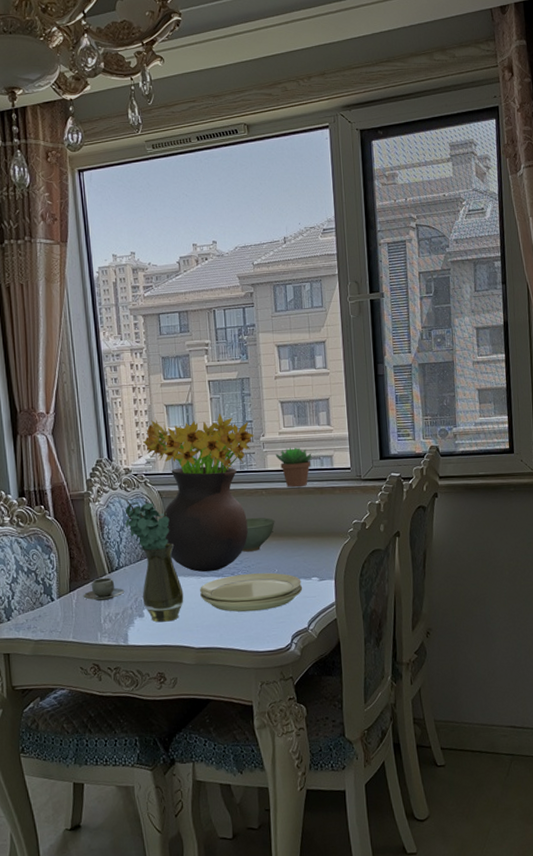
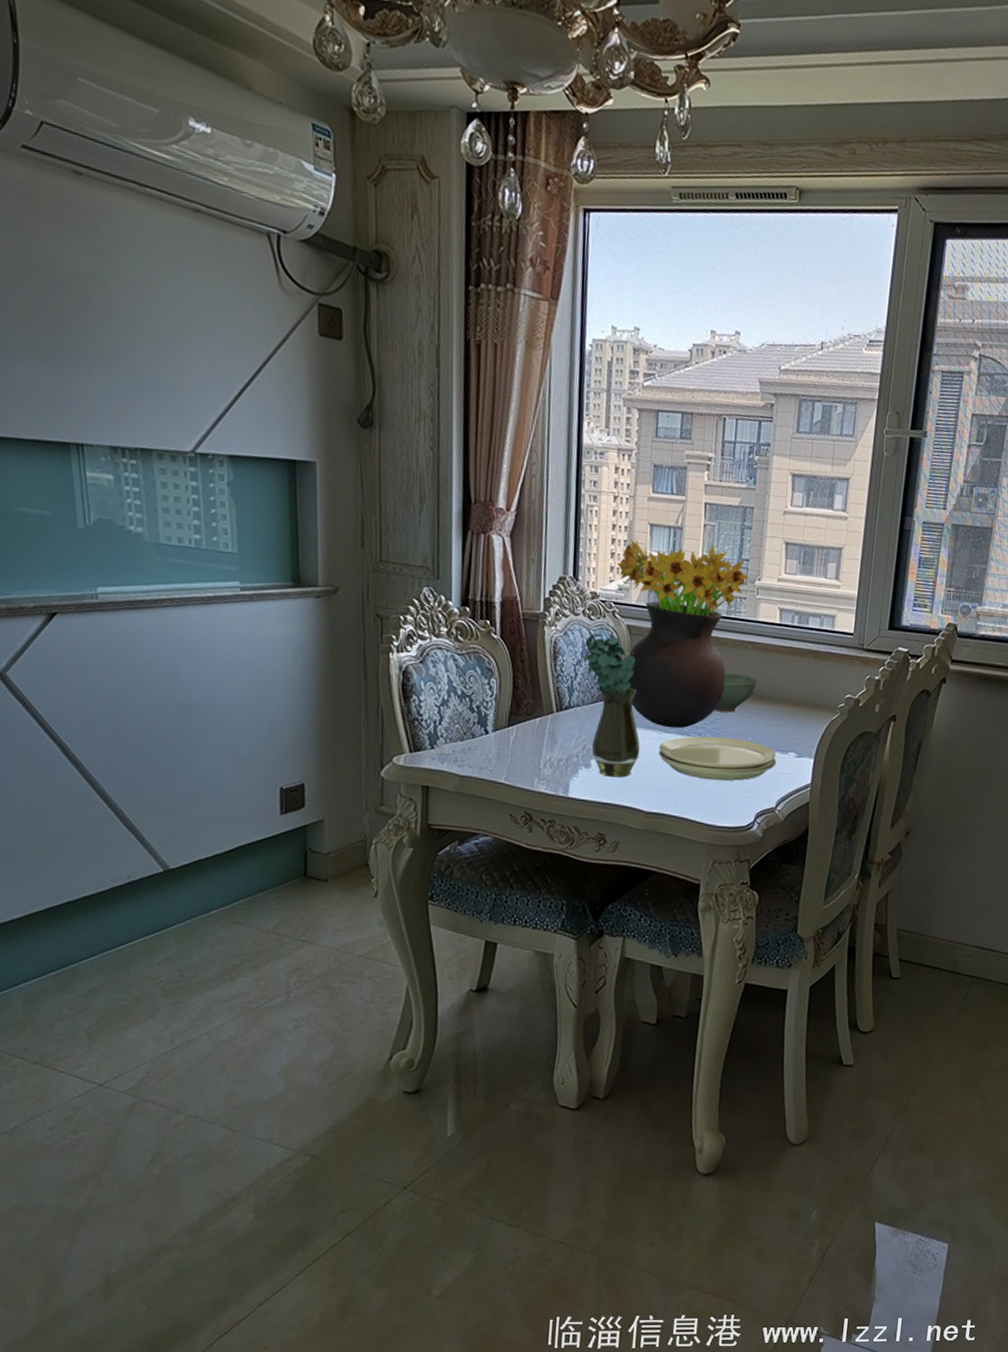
teacup: present [83,577,125,601] -> none [523,715,573,742]
succulent plant: present [275,447,312,487] -> none [769,598,812,646]

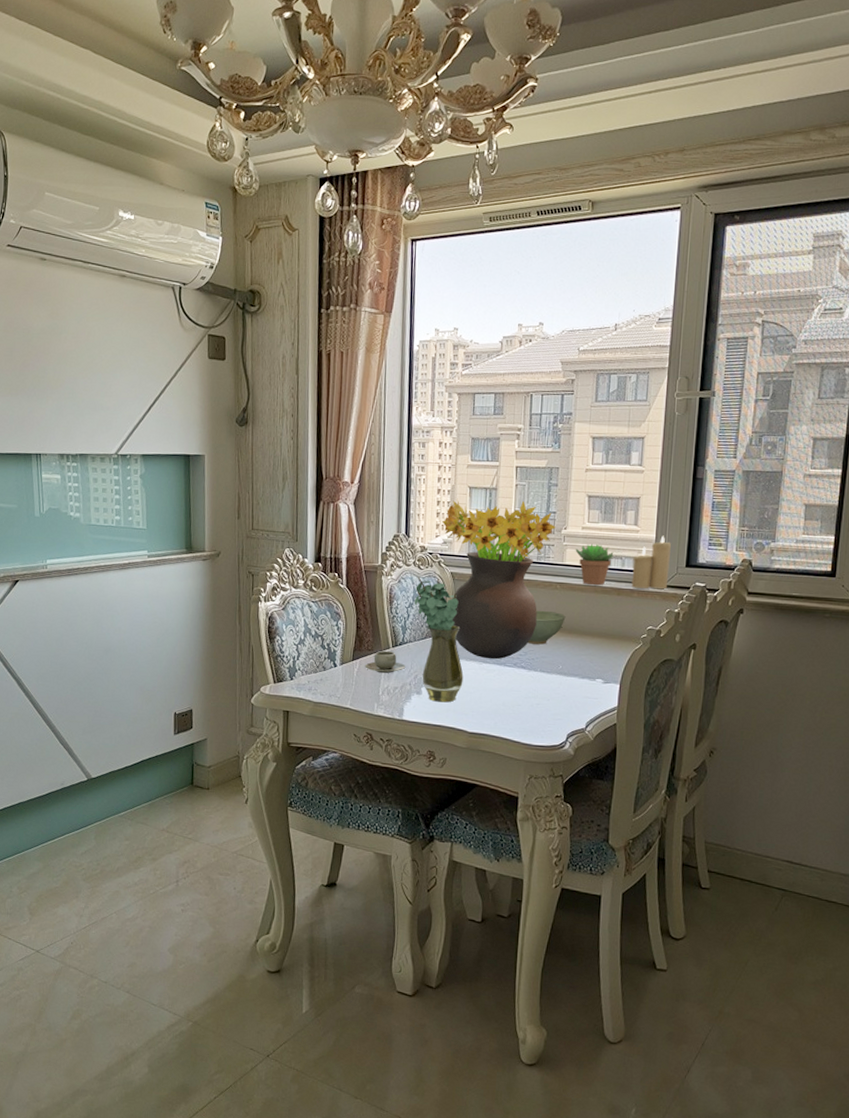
teacup: none [523,715,573,742] -> present [365,650,406,673]
plate: present [659,736,777,781] -> none [480,665,586,705]
succulent plant: none [769,598,812,646] -> present [575,543,614,585]
candle: none [830,592,874,654] -> present [631,535,671,590]

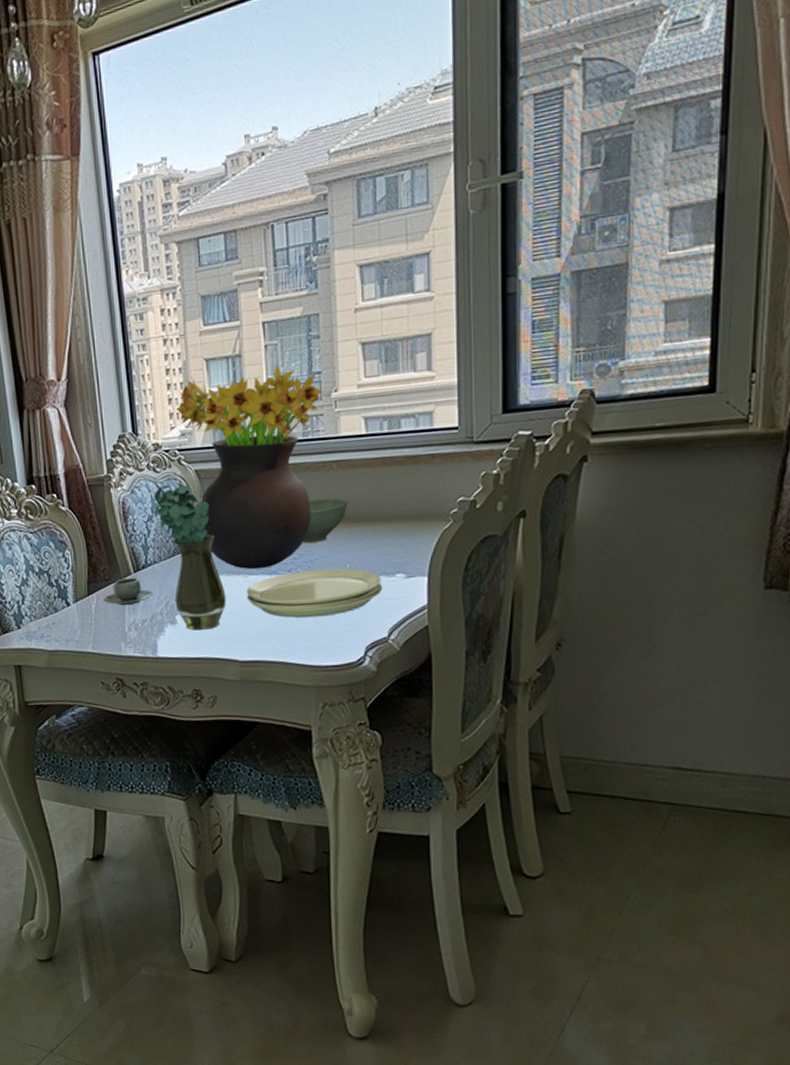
plate: none [480,665,586,705] -> present [247,568,383,618]
succulent plant: present [575,543,614,585] -> none [351,402,404,457]
candle: present [631,535,671,590] -> none [430,377,481,452]

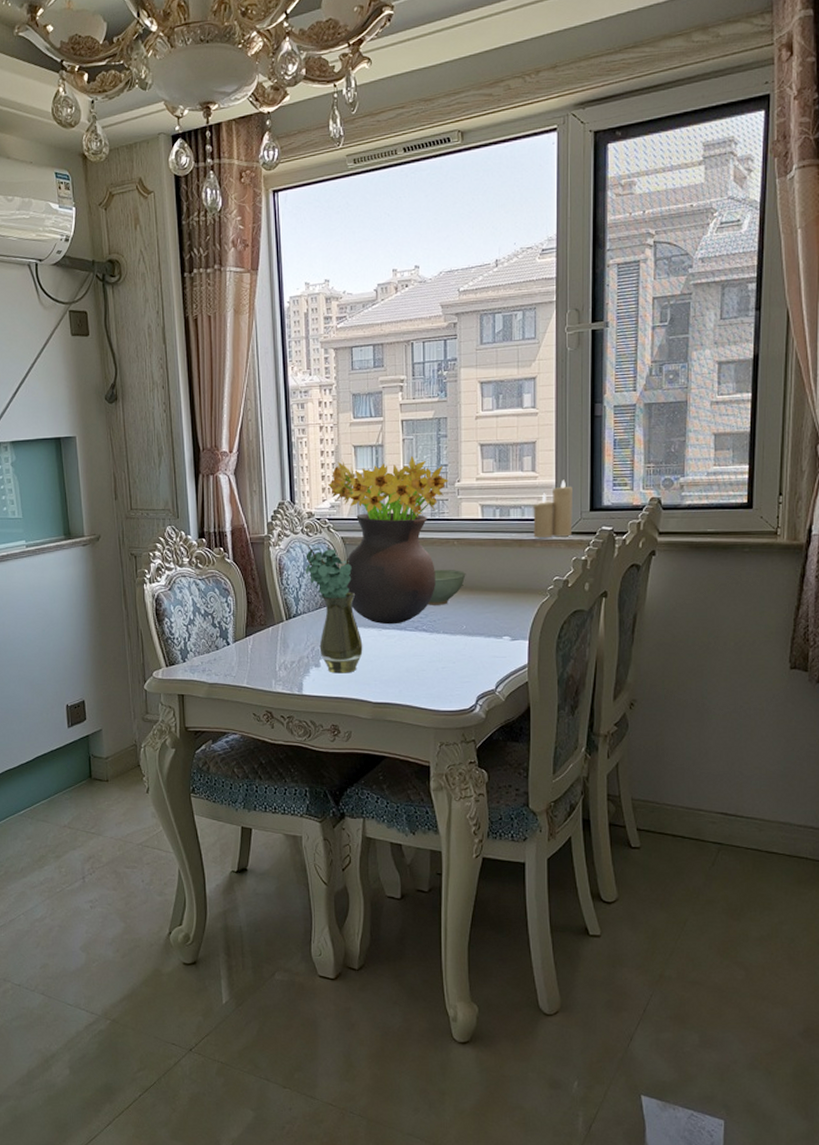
teacup: present [103,577,154,605] -> none [259,624,302,647]
plate: present [247,568,383,618] -> none [380,629,492,669]
candle: none [430,377,481,452] -> present [533,479,573,538]

